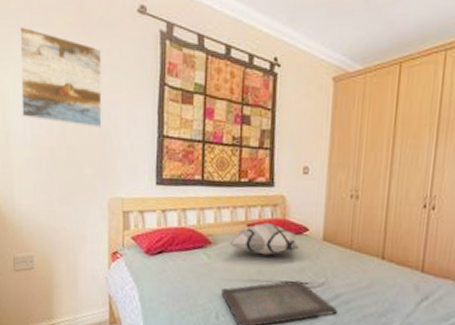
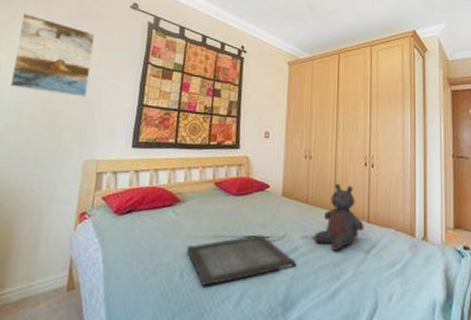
decorative pillow: present [229,222,299,256] -> none [197,180,261,211]
teddy bear: none [357,227,417,301] -> present [314,183,364,251]

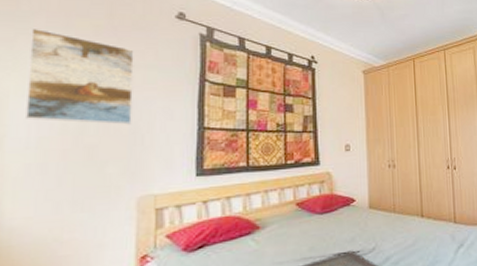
teddy bear: present [314,183,364,251] -> none [404,189,452,255]

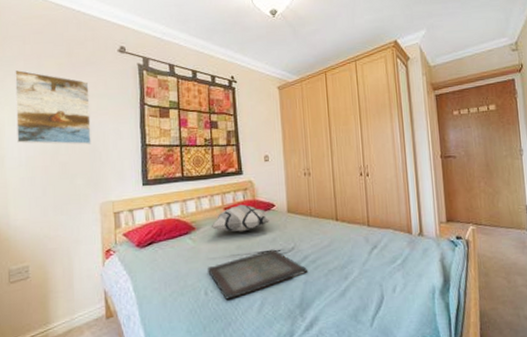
decorative pillow: none [279,198,348,231] -> present [211,204,269,232]

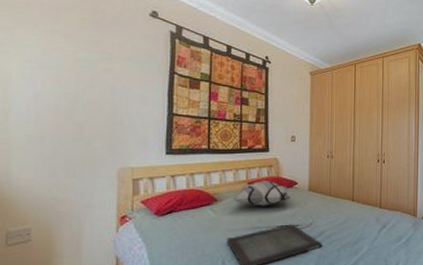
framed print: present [15,69,91,145] -> none [26,18,115,108]

